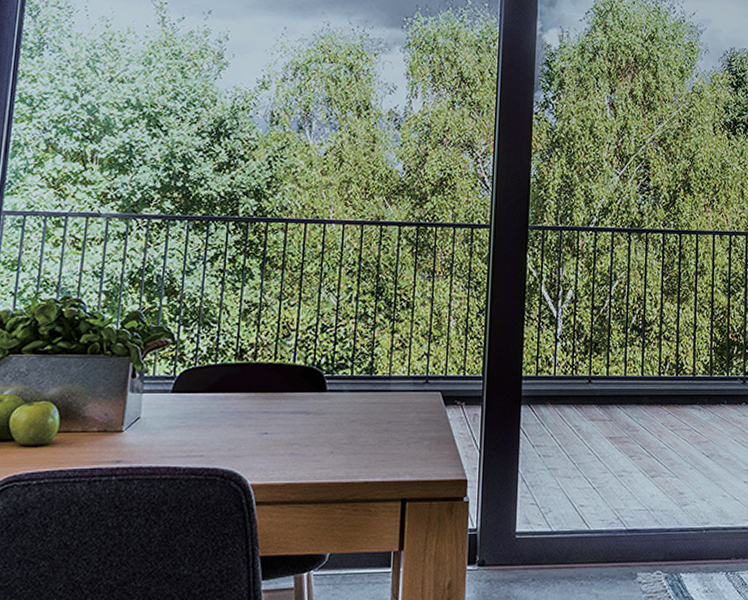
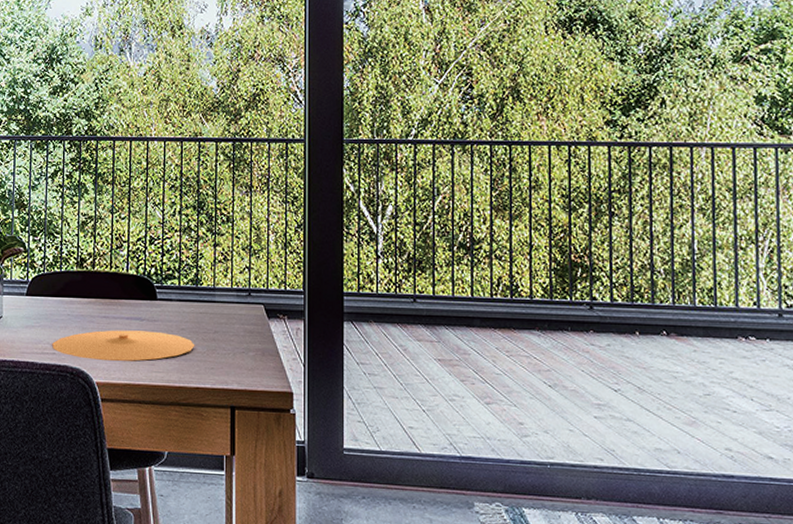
plate: none [200,425,366,461] -> present [52,330,195,362]

